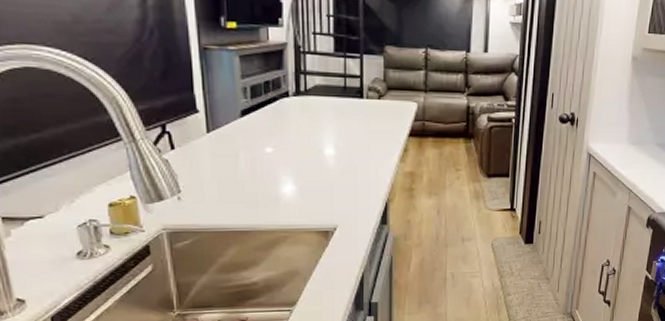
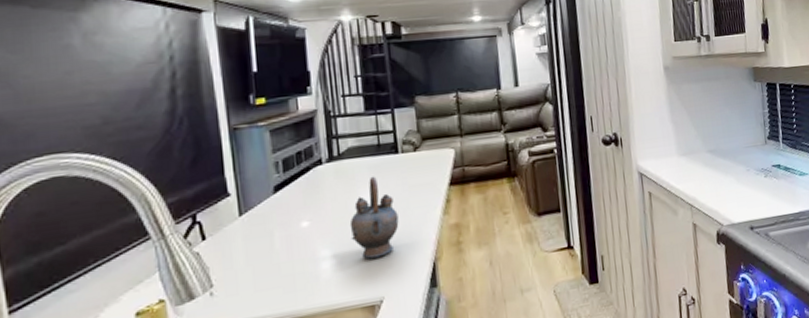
teapot: none [311,116,357,190] -> present [349,176,399,259]

